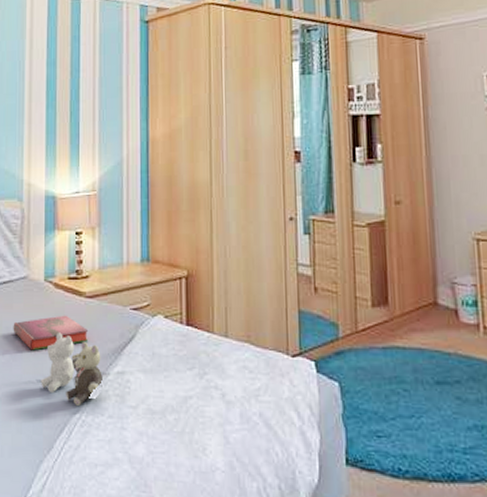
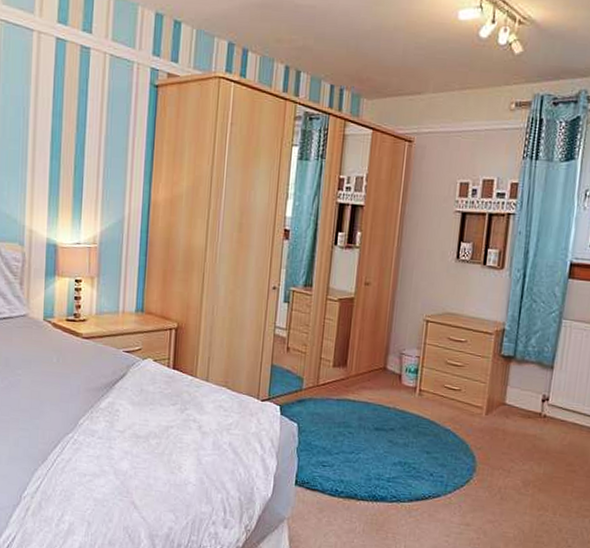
hardback book: present [13,315,89,351] -> none [12,351,84,380]
teddy bear: present [41,332,102,406] -> none [37,366,95,427]

